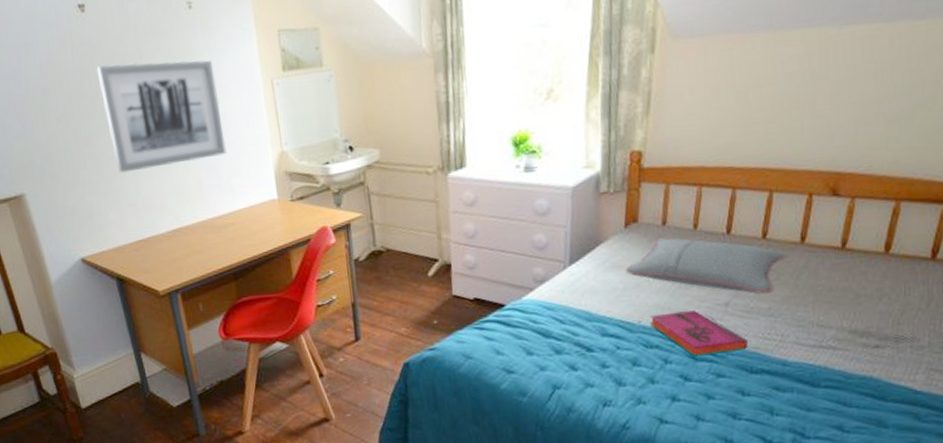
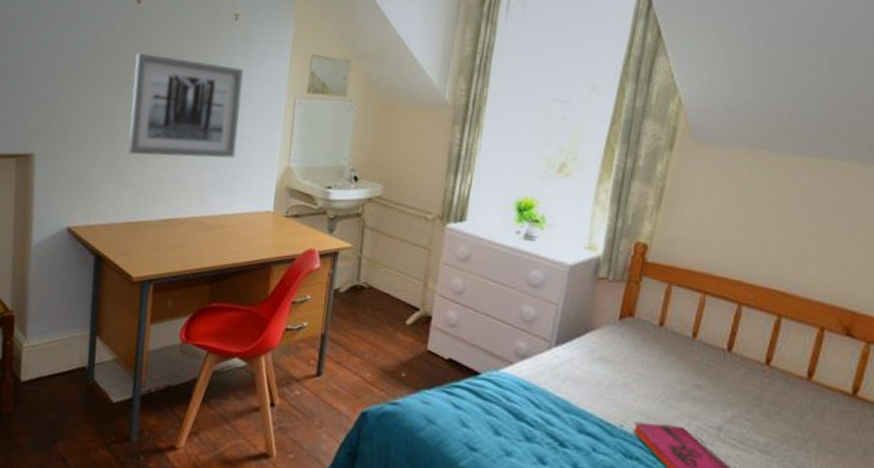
pillow: present [626,238,787,295] -> none [614,339,791,428]

